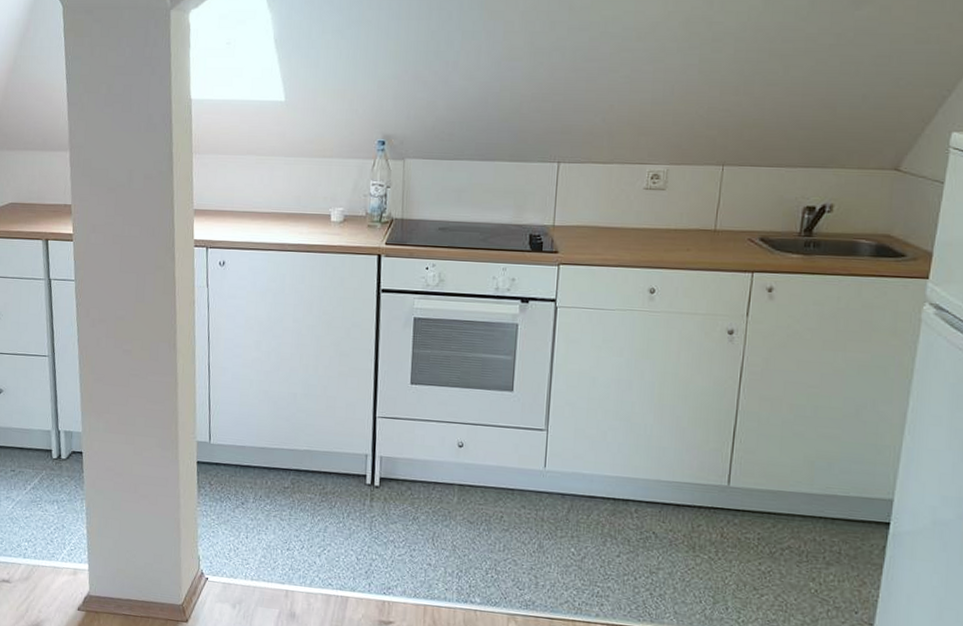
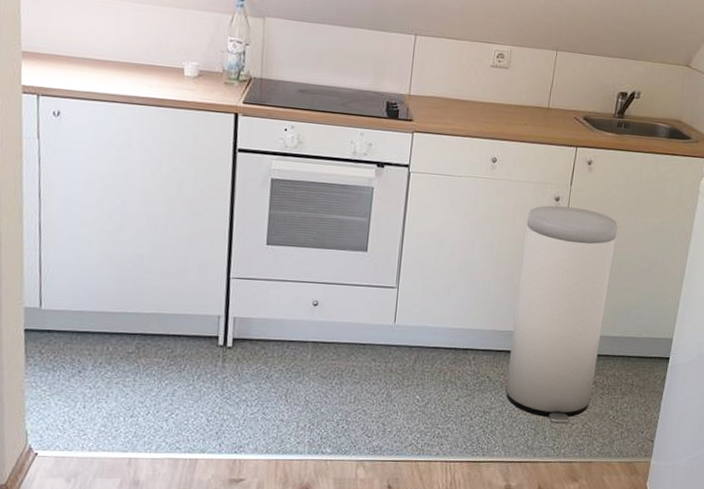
pedal bin: none [675,339,811,594] -> present [505,205,618,424]

